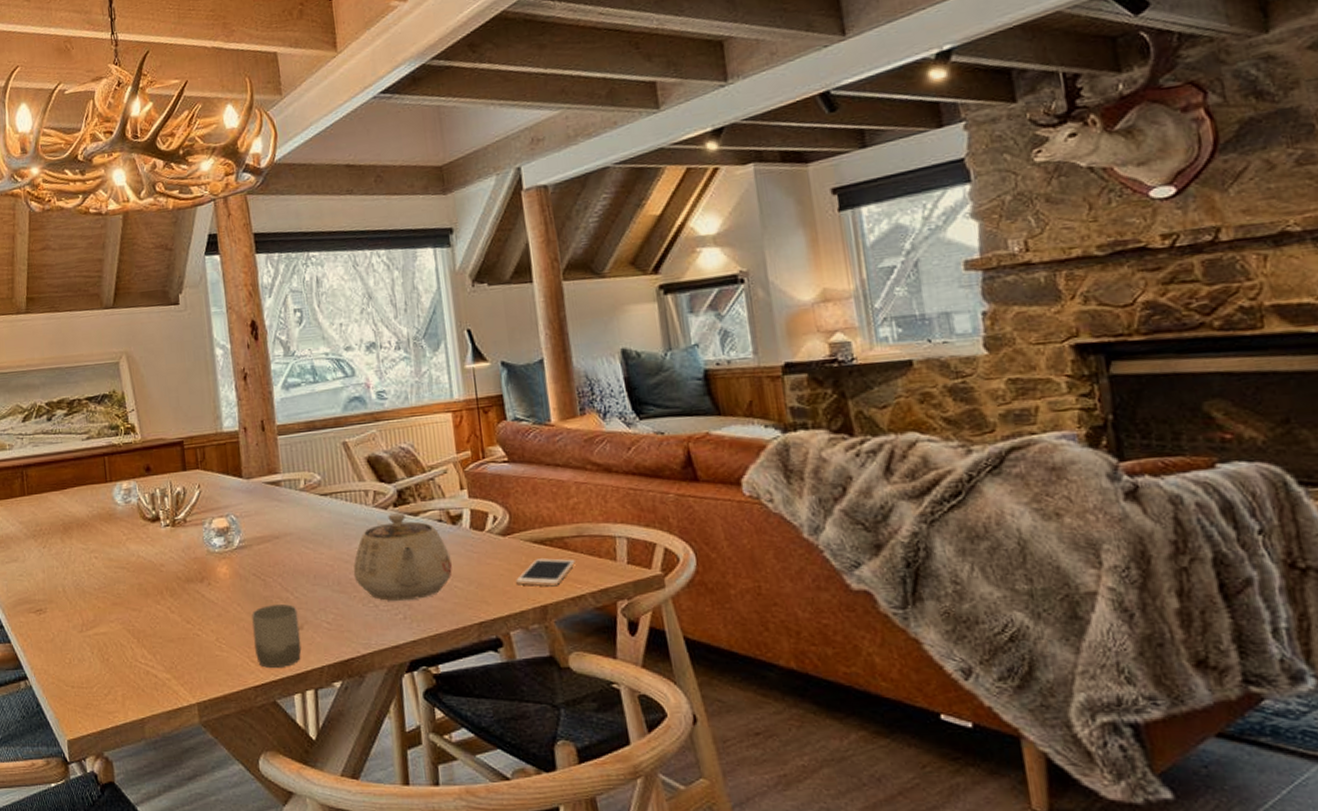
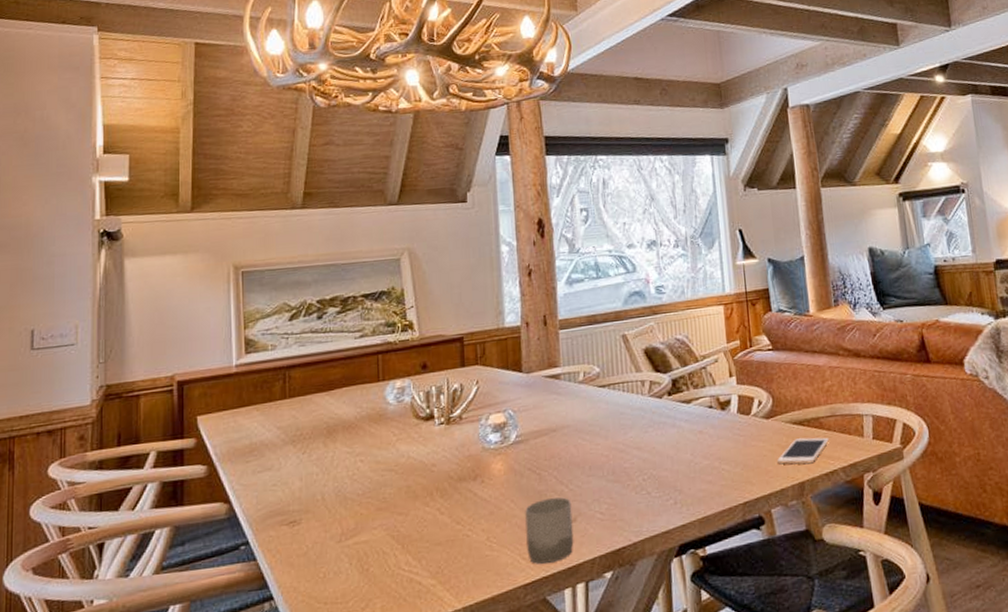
teapot: present [353,513,452,602] -> none [627,401,720,488]

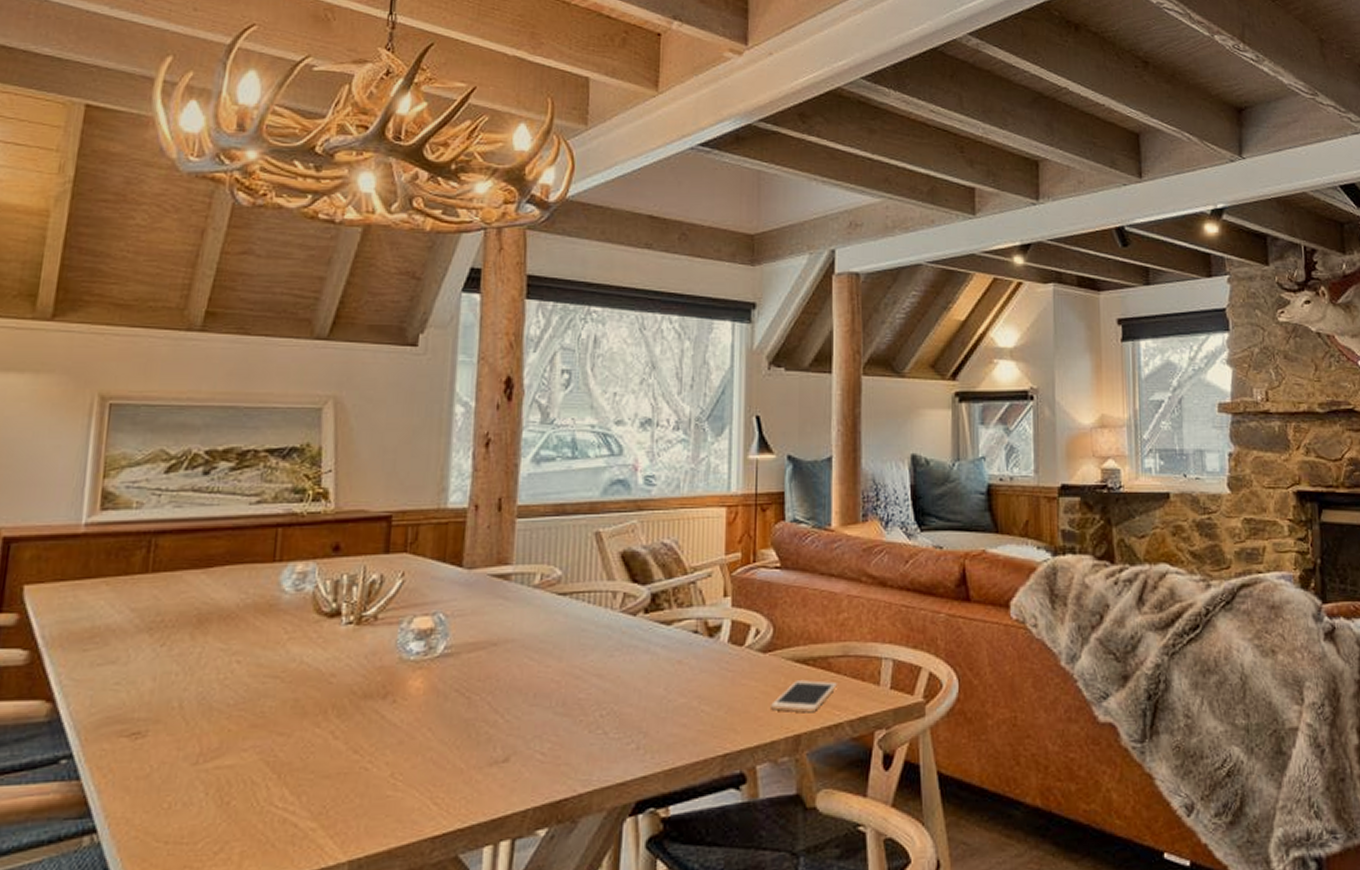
cup: present [525,497,574,564] -> none [441,729,506,812]

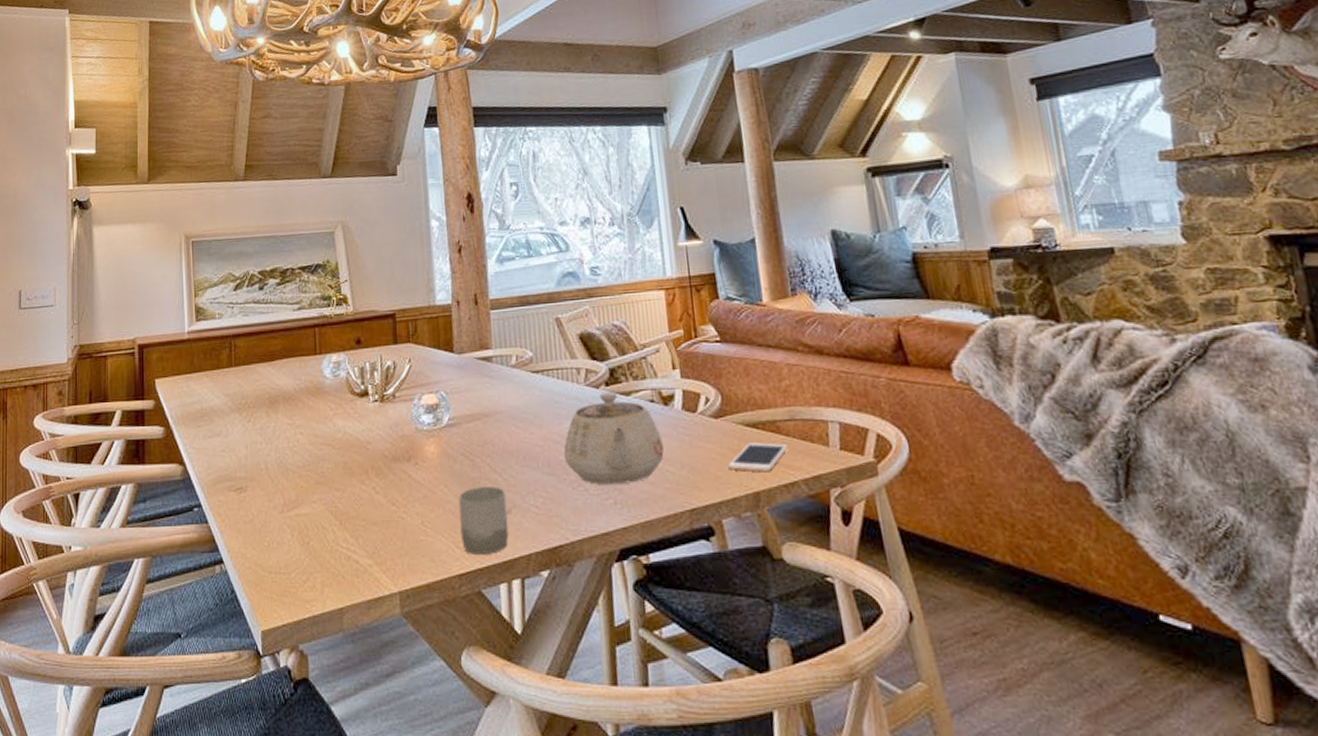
cup: none [441,729,506,812] -> present [459,486,509,554]
teapot: none [583,621,702,728] -> present [563,392,664,486]

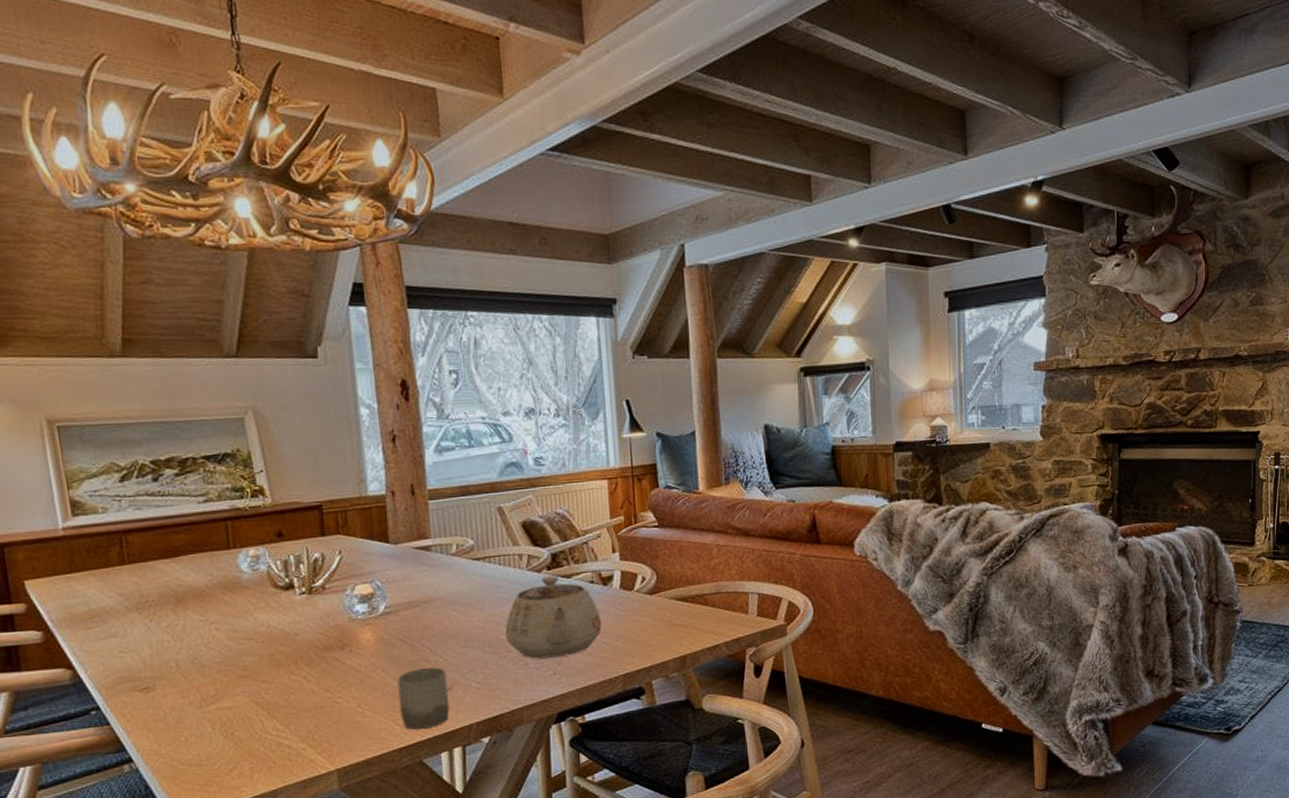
cell phone: present [727,442,788,473] -> none [658,613,713,639]

